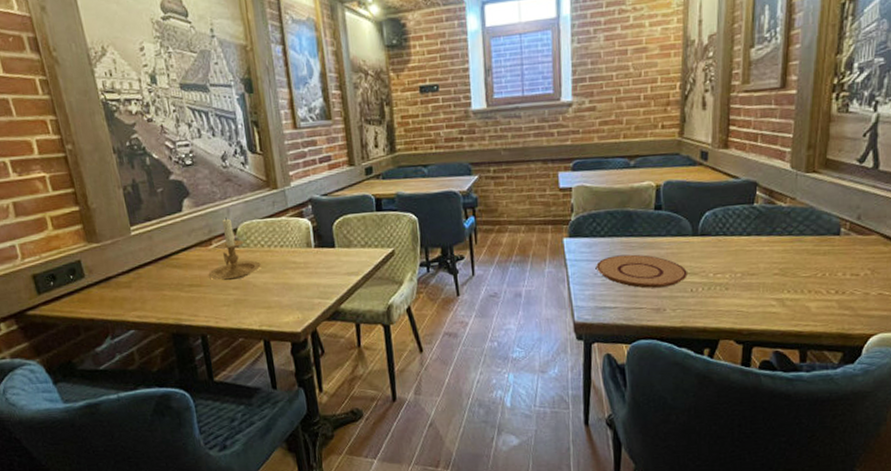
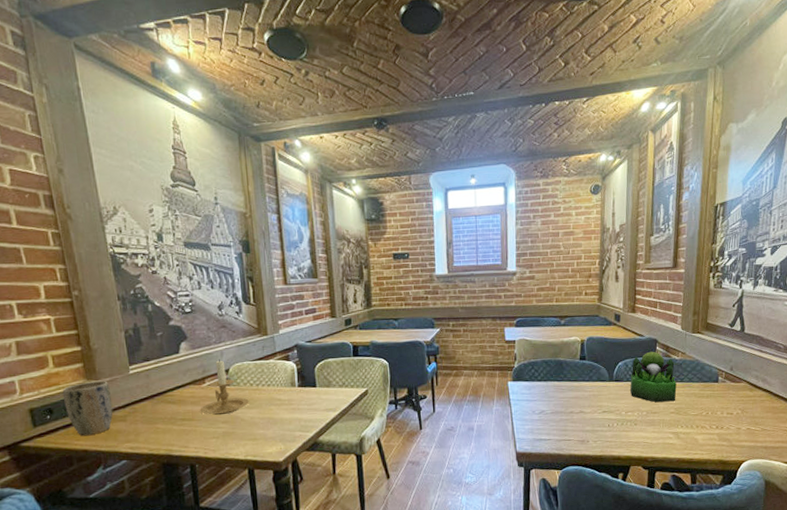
plant pot: none [63,244,117,304] -> present [62,381,113,436]
plate: present [596,254,687,289] -> none [534,395,605,424]
plant: none [720,197,783,262] -> present [630,351,677,403]

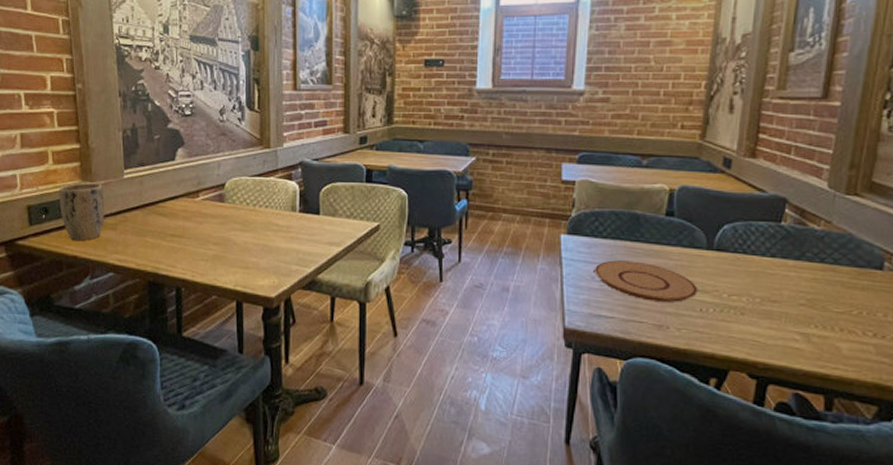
candle holder: present [200,359,249,416] -> none [191,171,244,236]
plate: none [534,395,605,424] -> present [595,260,698,302]
plant: present [630,351,677,403] -> none [738,214,813,289]

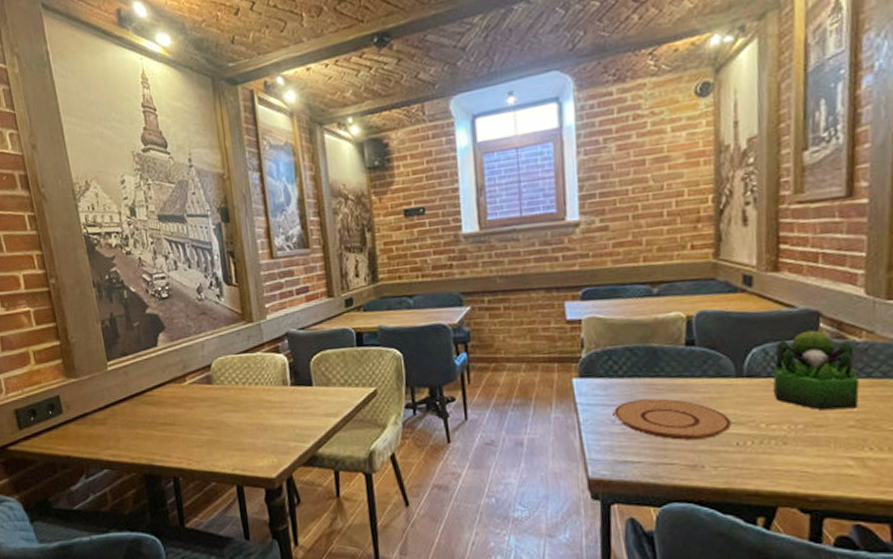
plant pot: present [58,183,105,242] -> none [44,379,93,441]
plant: none [738,214,813,289] -> present [773,330,860,411]

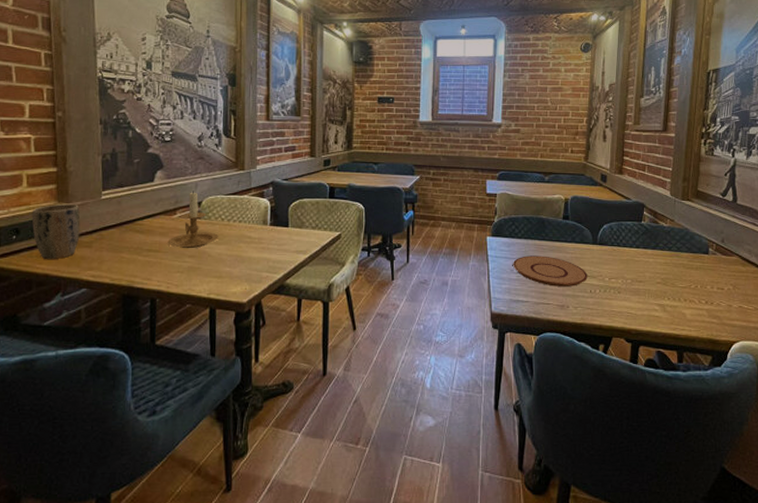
plant pot: none [44,379,93,441] -> present [31,204,81,260]
candle holder: none [181,352,235,420] -> present [167,191,218,249]
plant: present [773,330,860,411] -> none [615,216,664,271]

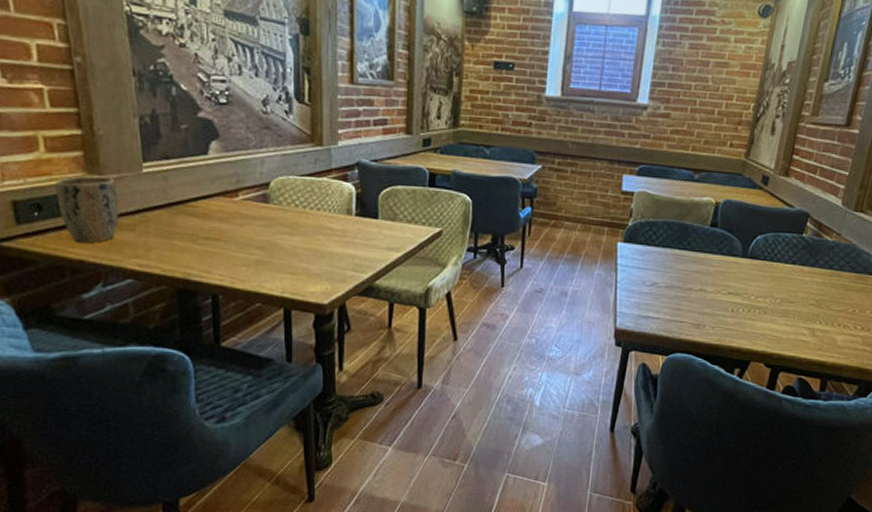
candle holder: present [167,191,218,249] -> none [229,168,292,239]
plate: present [513,256,588,287] -> none [646,266,732,304]

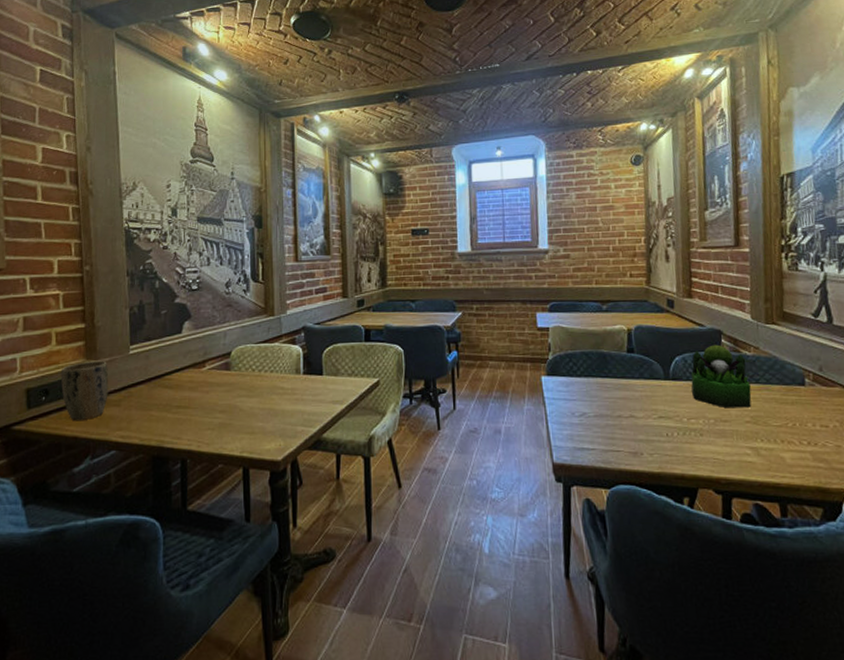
plant: none [765,227,826,291] -> present [690,344,752,409]

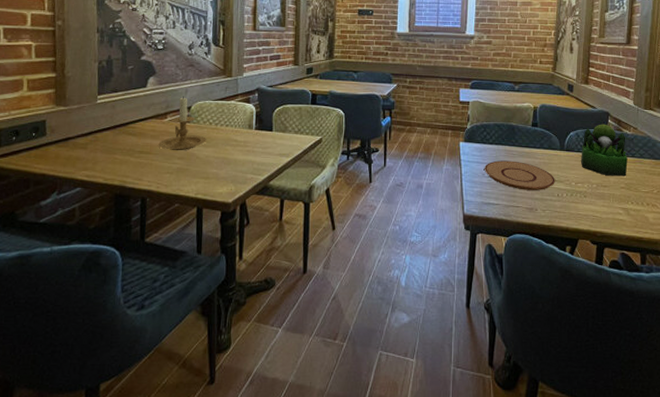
plant pot: present [60,361,109,421] -> none [31,108,77,160]
candle holder: none [197,340,250,404] -> present [158,96,206,151]
plate: none [574,395,662,431] -> present [485,160,555,190]

